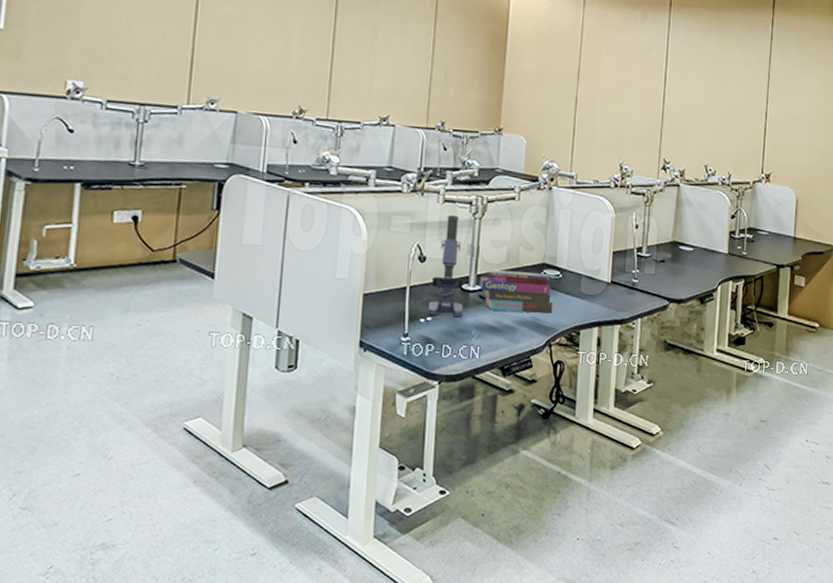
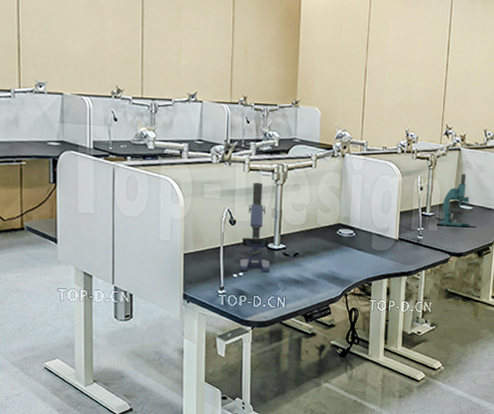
books: present [480,269,553,314] -> none [283,229,348,268]
microscope: none [654,211,699,272] -> present [437,174,477,228]

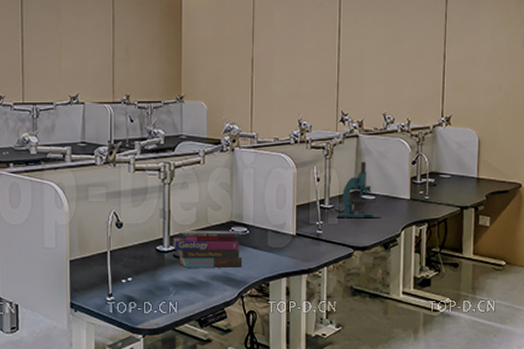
microscope: present [240,182,270,273] -> none [129,182,159,277]
books: none [283,229,348,268] -> present [173,230,243,268]

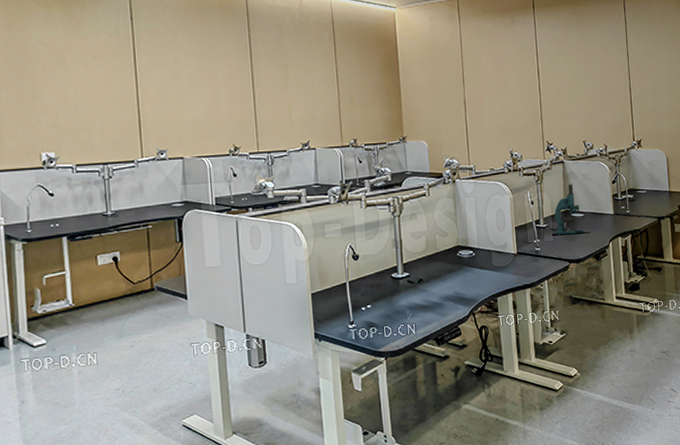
books: present [173,230,243,268] -> none [406,254,472,292]

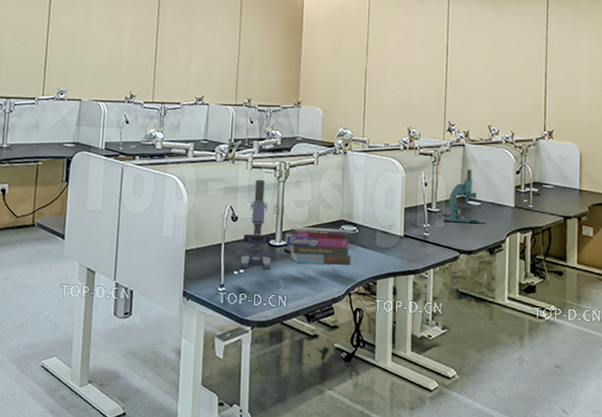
microscope: none [367,216,396,303] -> present [241,179,271,270]
books: none [406,254,472,292] -> present [285,226,351,265]

